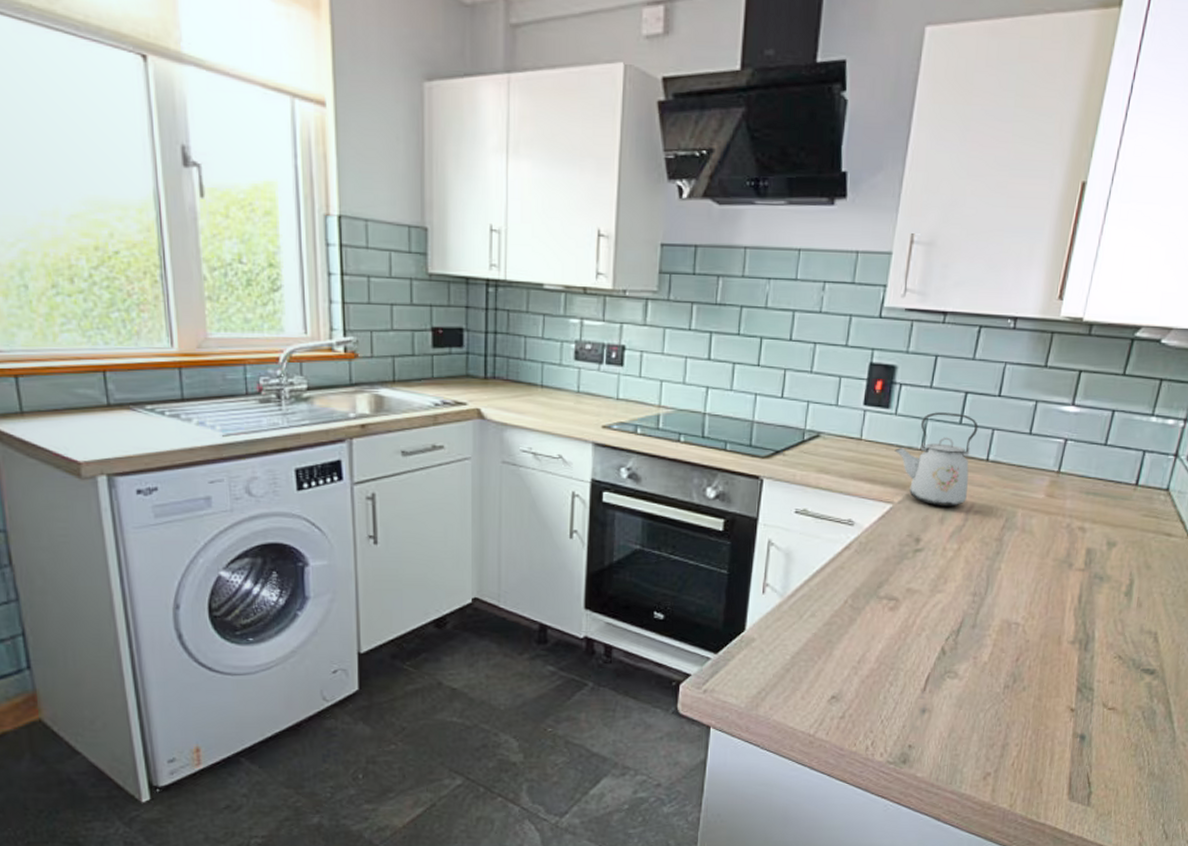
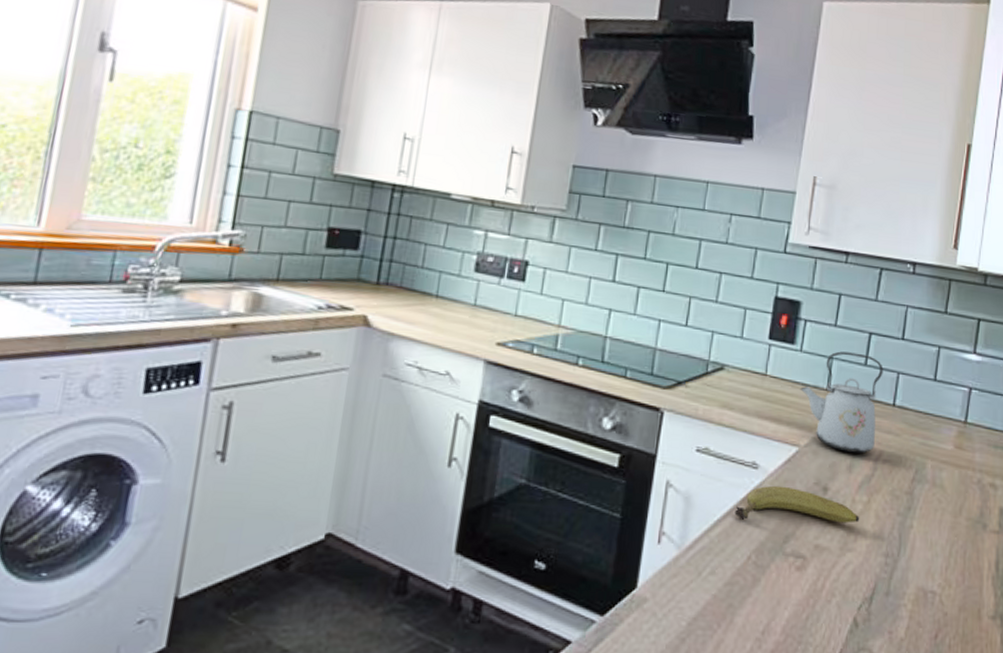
fruit: none [832,539,950,570] -> present [734,485,860,523]

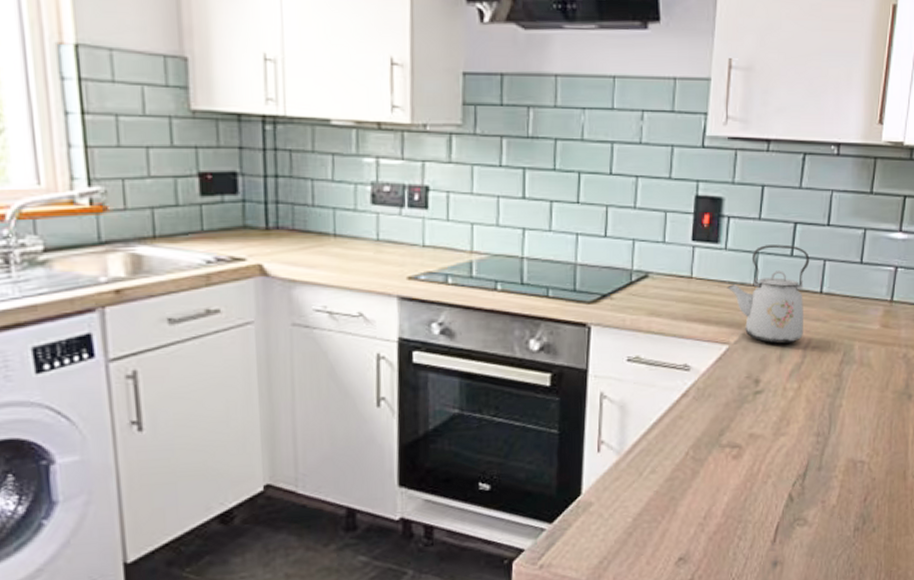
fruit: present [734,485,860,523] -> none [670,383,792,420]

